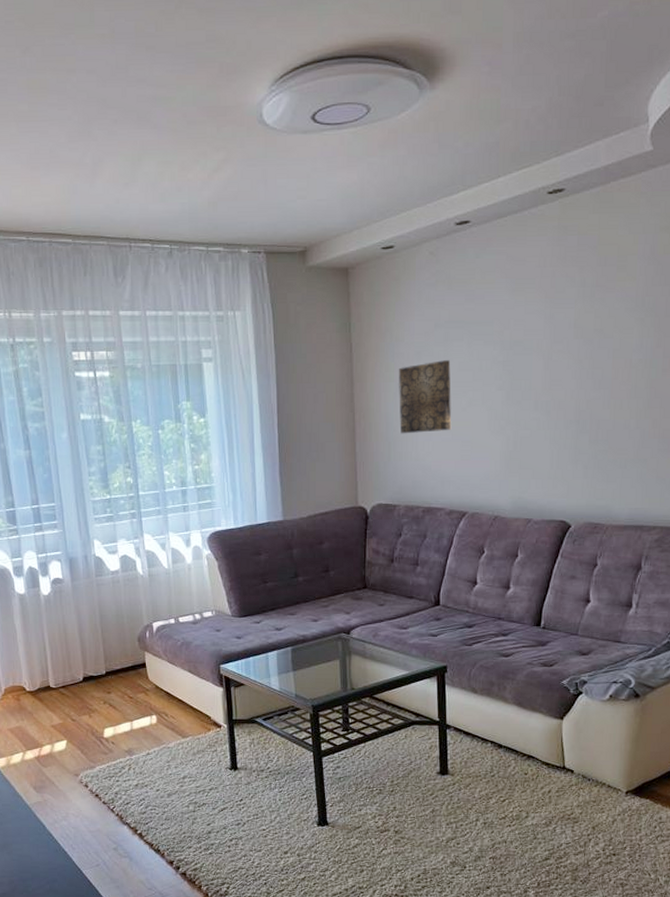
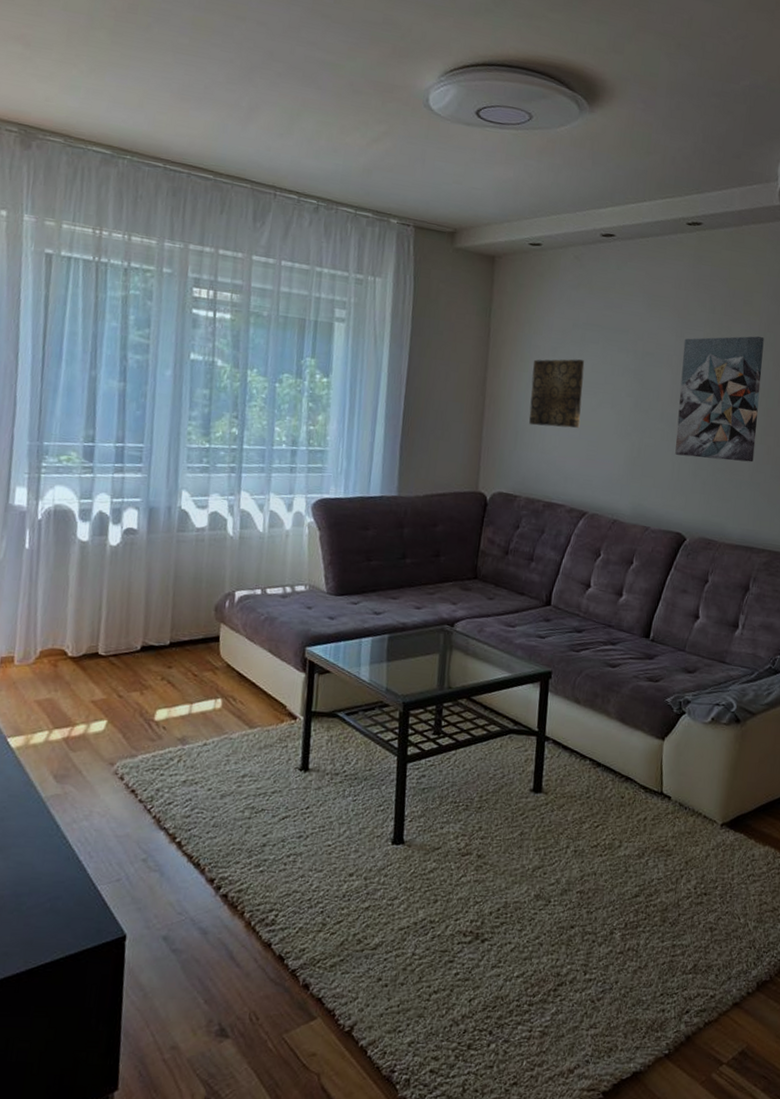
wall art: none [552,303,643,442] -> present [675,336,764,463]

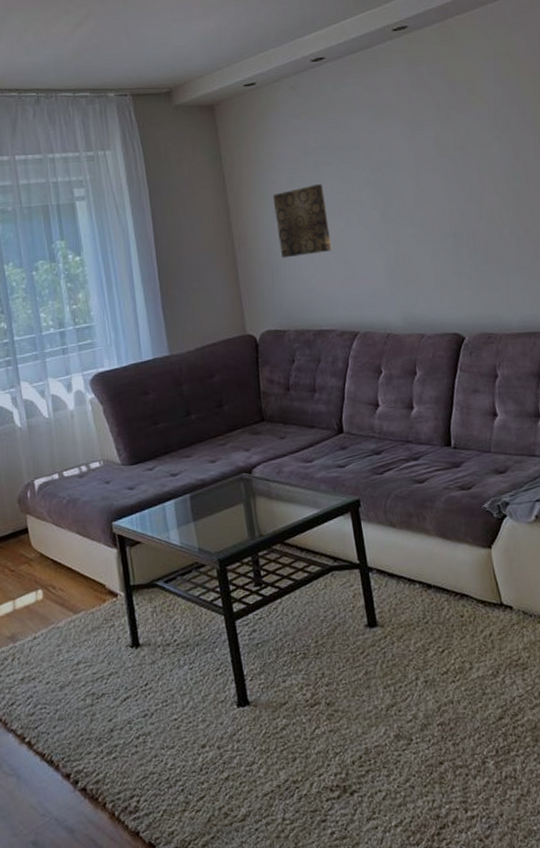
wall art: present [675,336,764,463] -> none [416,122,515,256]

